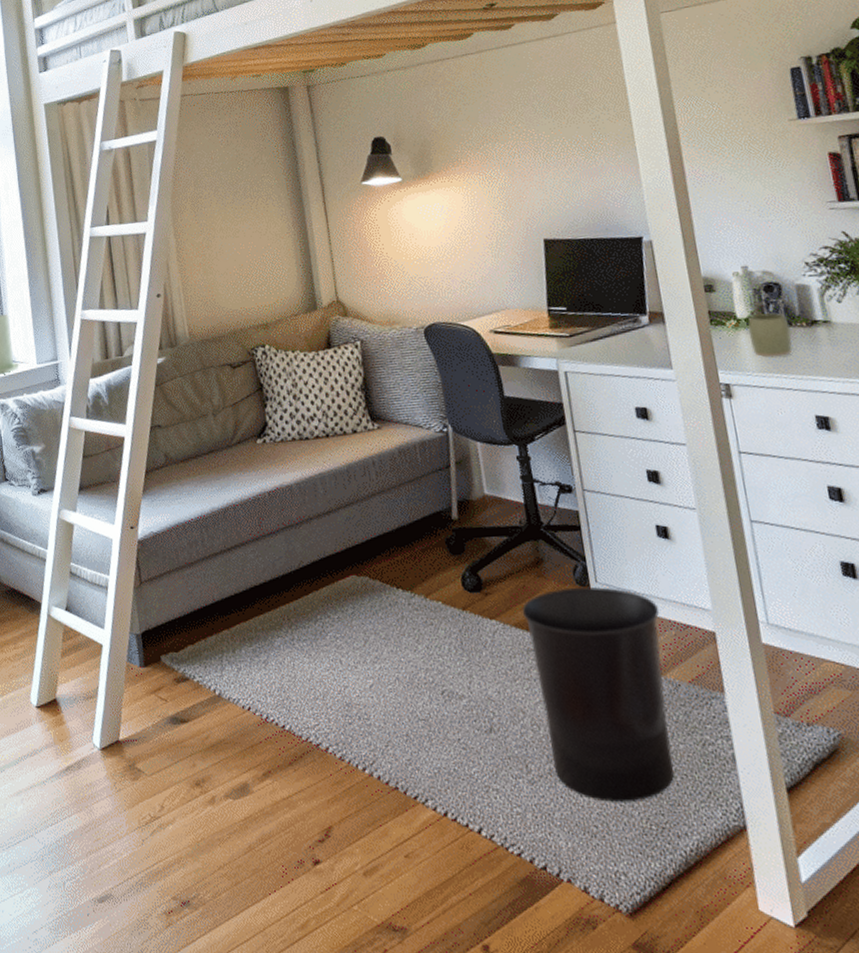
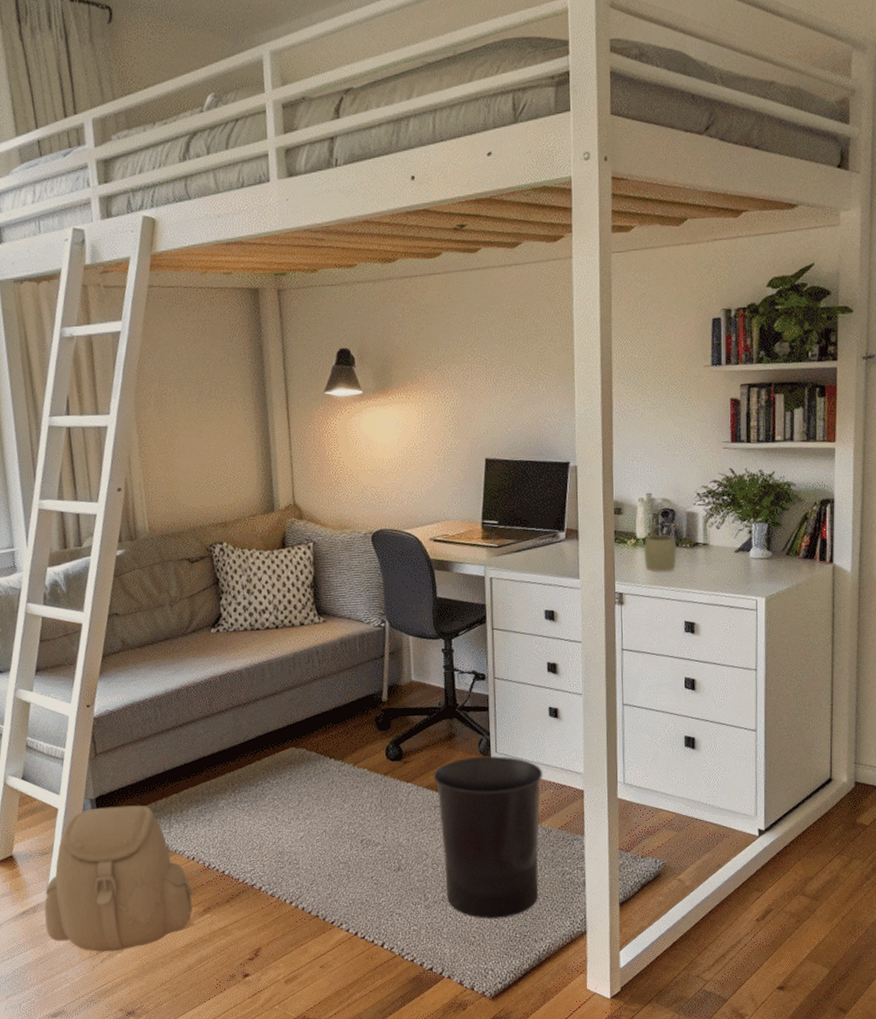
backpack: none [89,642,254,822] -> present [44,805,196,952]

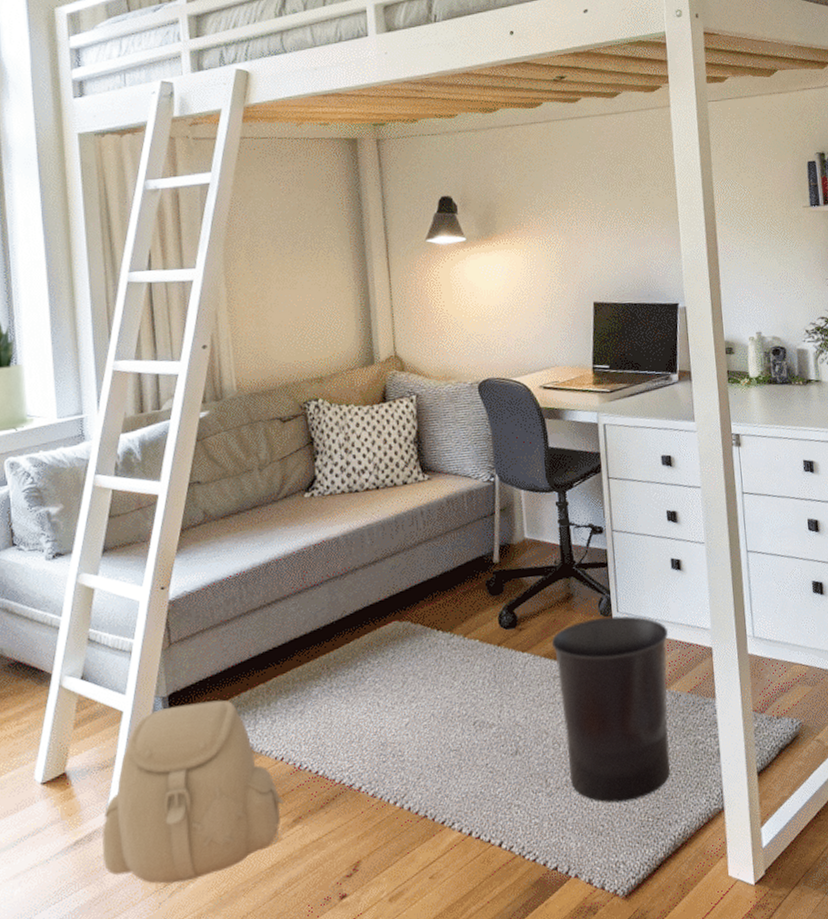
mug: present [643,535,677,572] -> none [757,373,791,411]

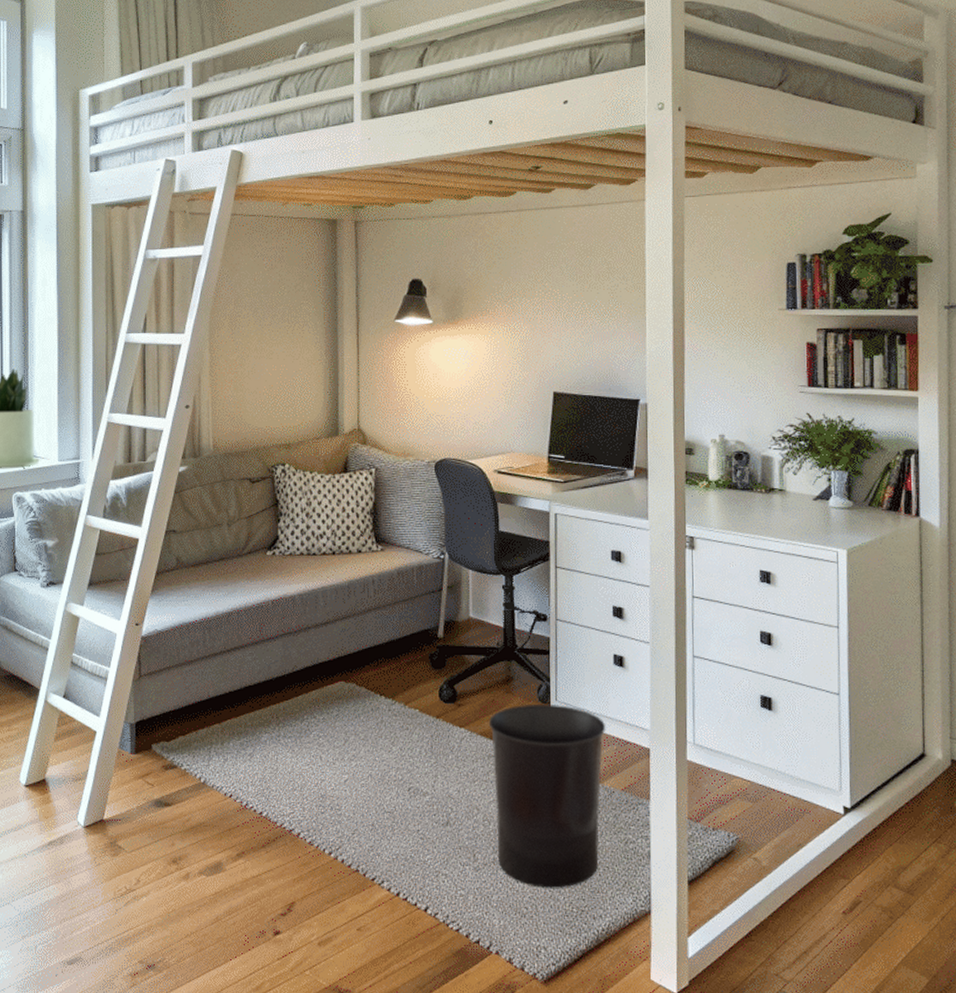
backpack: present [102,699,284,884] -> none [72,733,230,894]

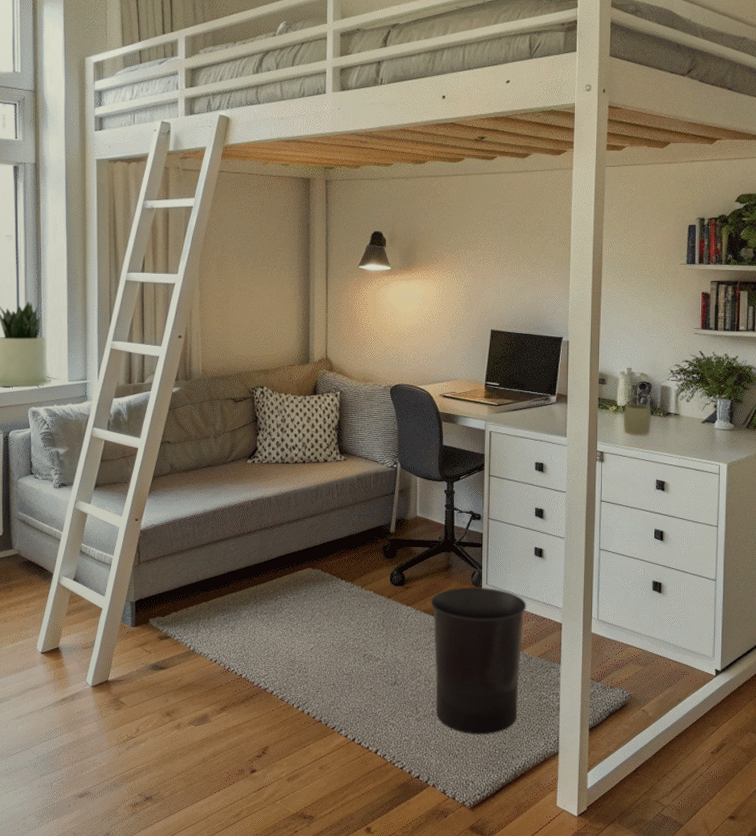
mug: none [716,478,751,517] -> present [623,404,652,436]

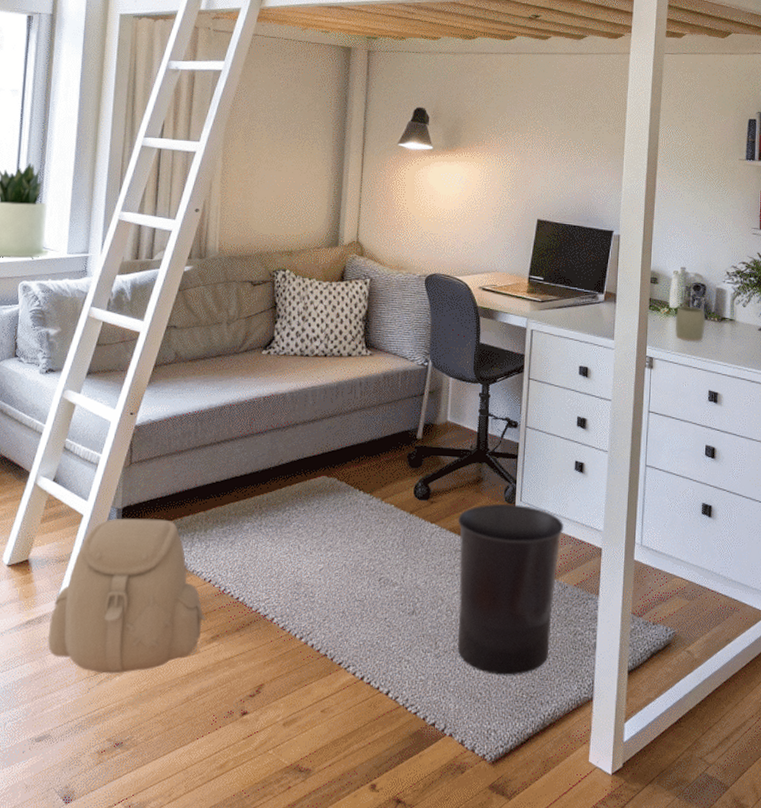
backpack: none [81,610,215,741] -> present [48,518,206,674]

